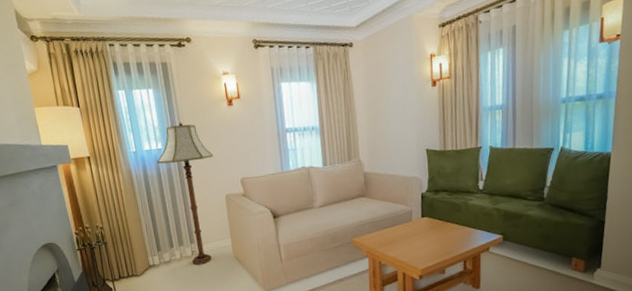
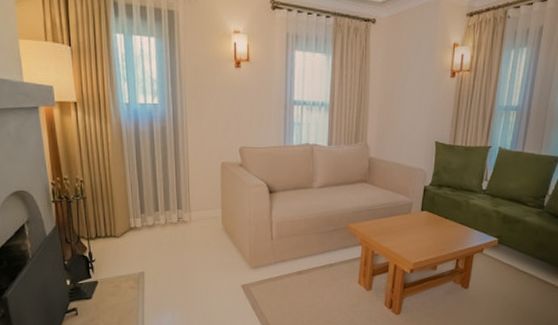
floor lamp: present [157,121,214,265] -> none [151,77,213,233]

